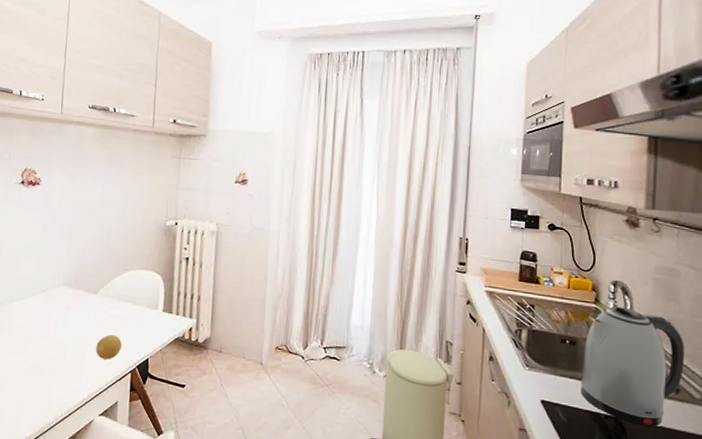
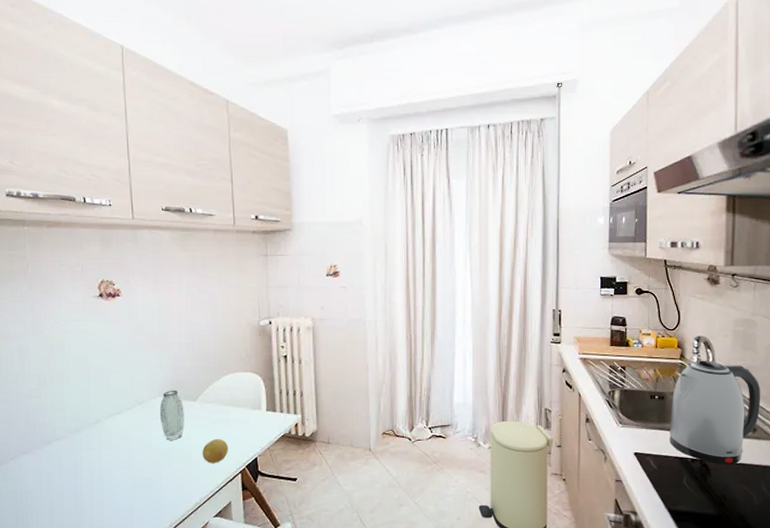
vase: none [60,280,85,331] -> present [159,390,184,440]

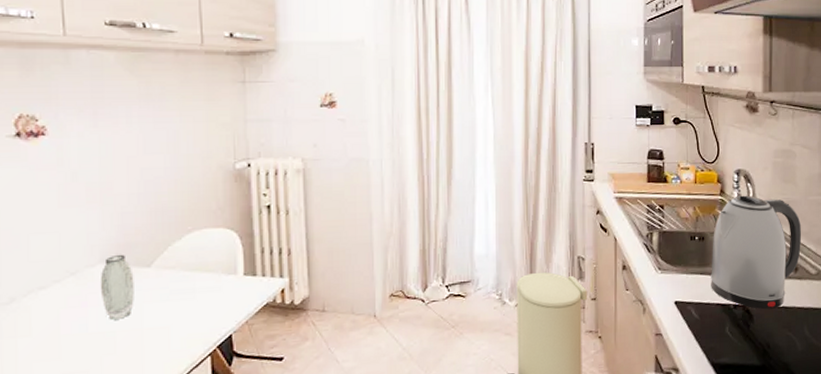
fruit: present [202,439,228,463] -> none [158,314,193,346]

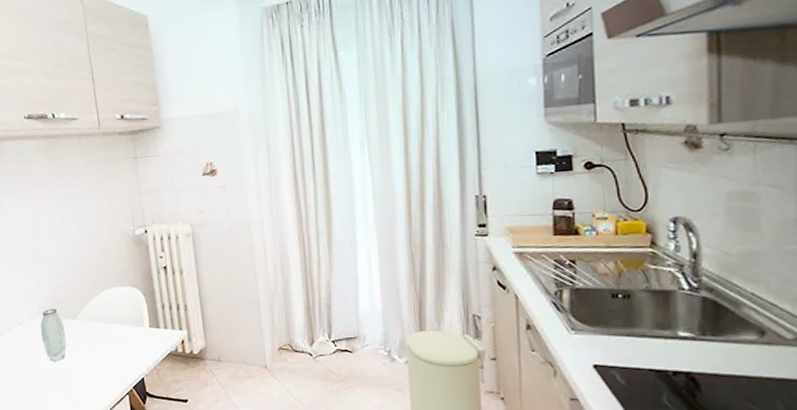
kettle: present [711,195,802,310] -> none [640,246,771,378]

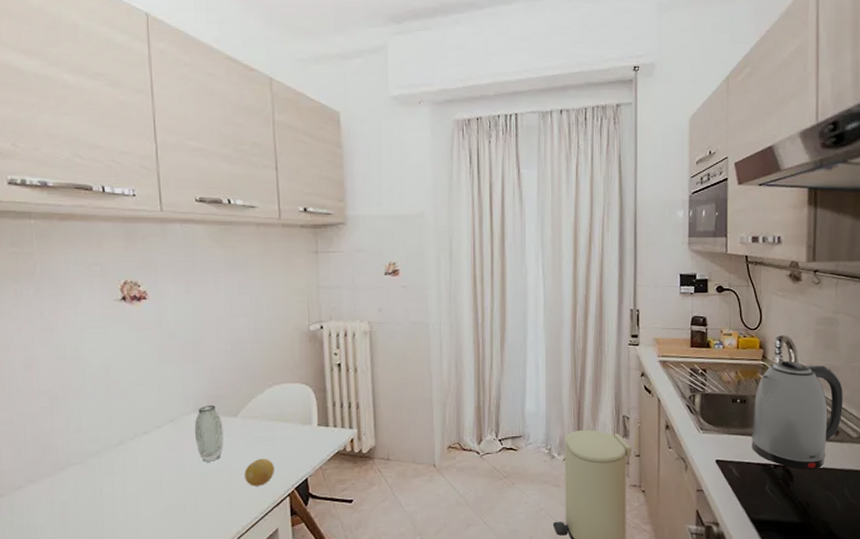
fruit: none [86,359,113,385] -> present [244,459,274,486]
kettle: none [640,246,771,378] -> present [752,360,844,470]

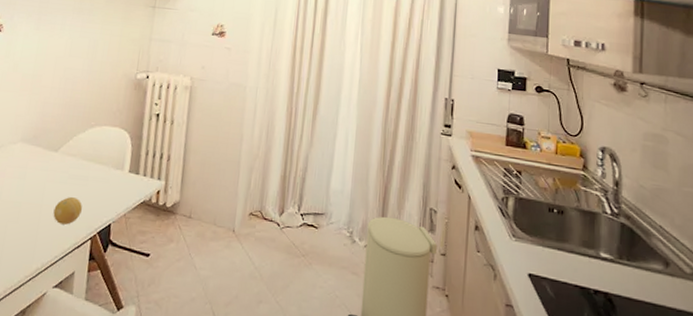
vase: present [194,404,224,462] -> none [16,136,44,193]
kettle: present [752,360,844,470] -> none [569,174,675,304]

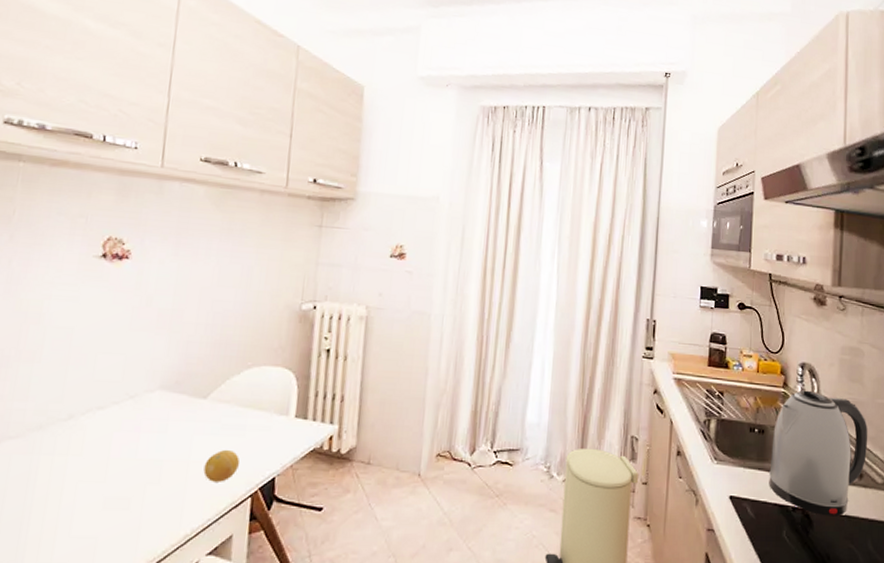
kettle: none [569,174,675,304] -> present [769,390,868,517]

